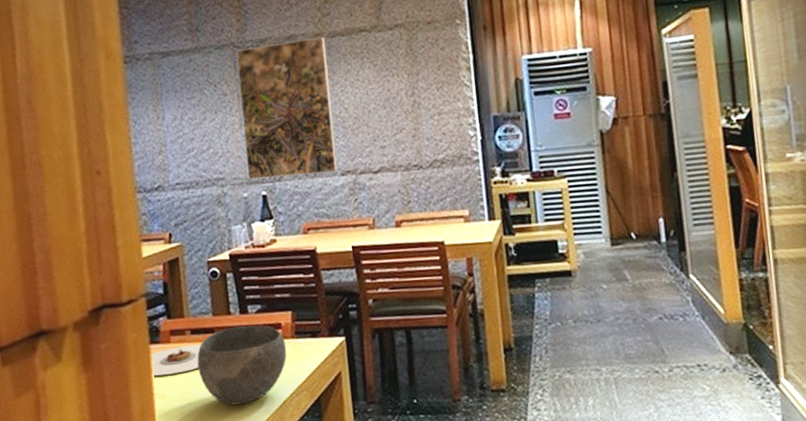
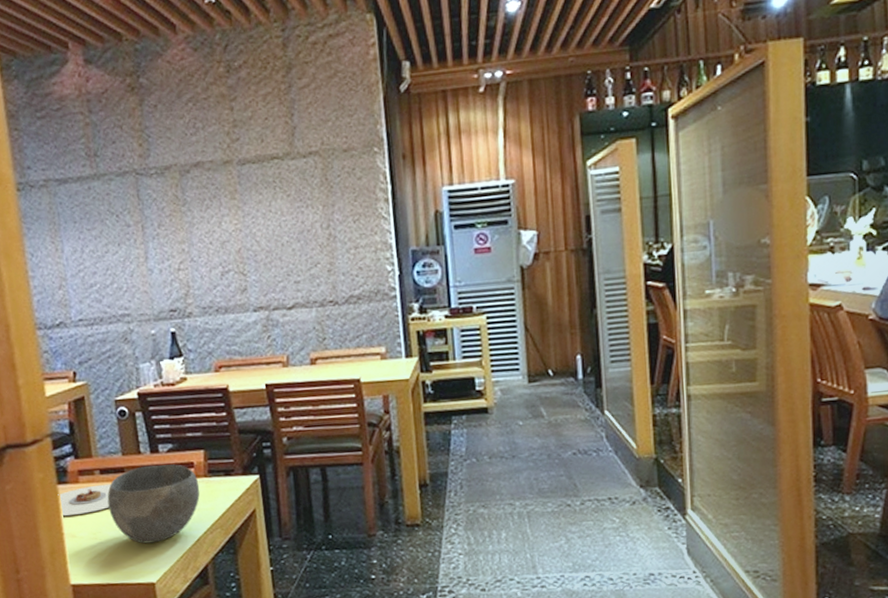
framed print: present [236,37,338,180] -> none [139,164,250,316]

